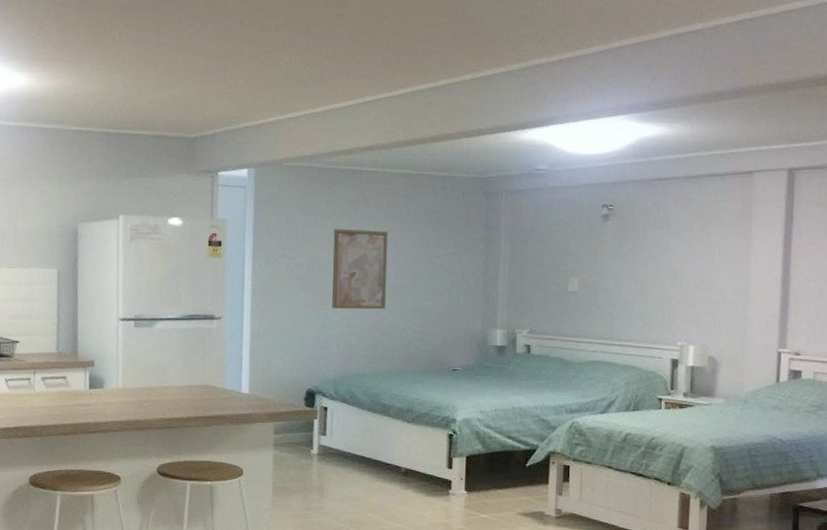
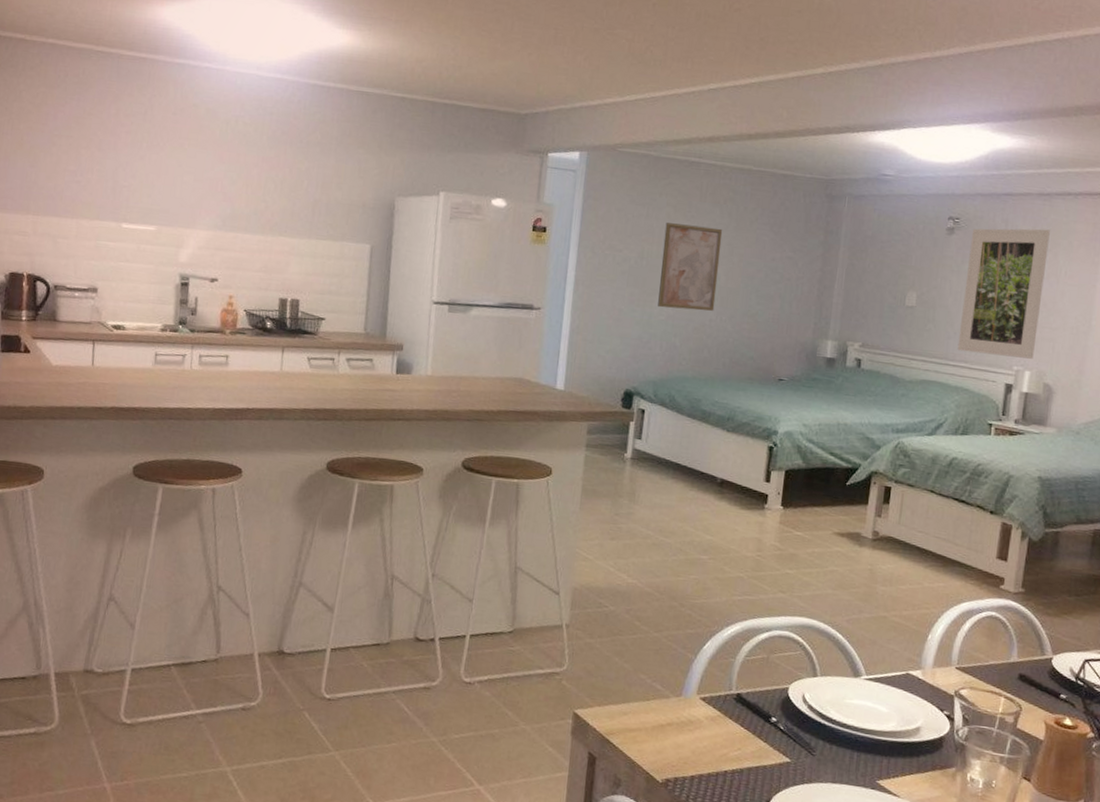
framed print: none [622,209,701,334] -> present [957,228,1050,359]

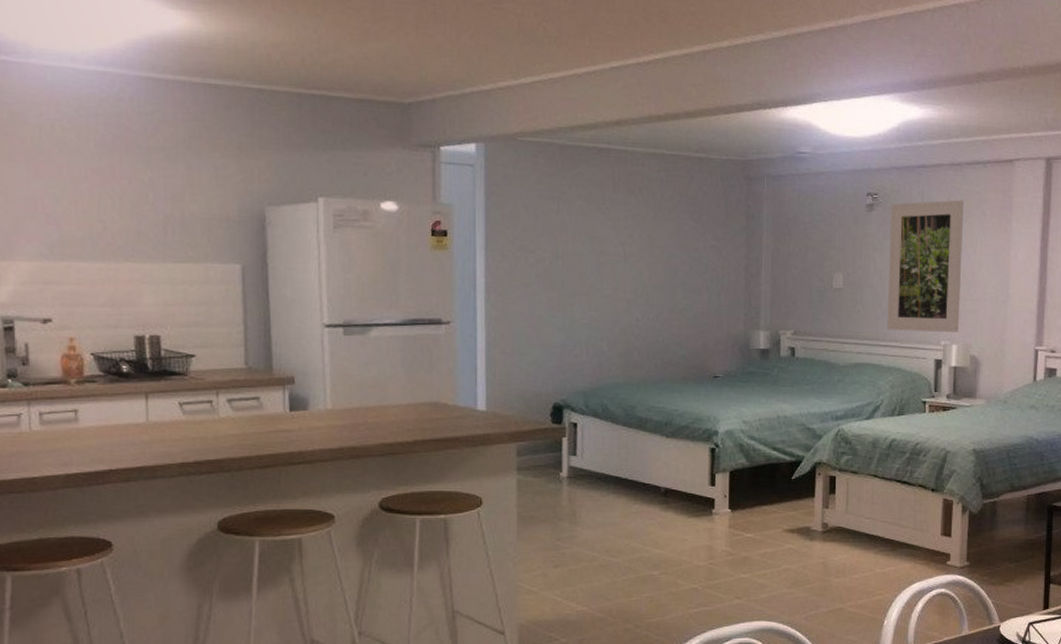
wall art: present [658,222,723,311] -> none [578,217,641,311]

